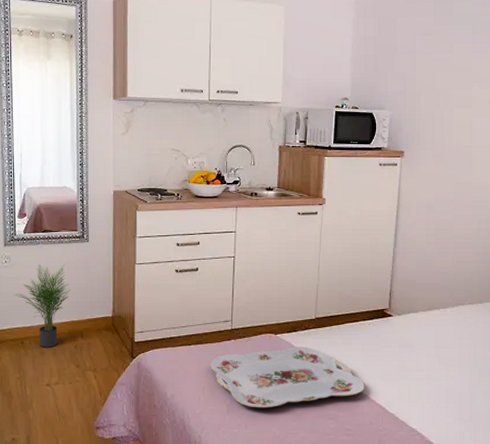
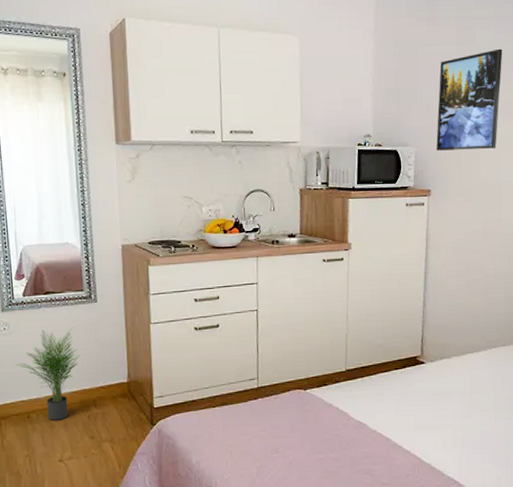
serving tray: present [210,346,365,408] -> none [237,400,400,469]
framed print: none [411,20,479,115] -> present [436,48,503,151]

